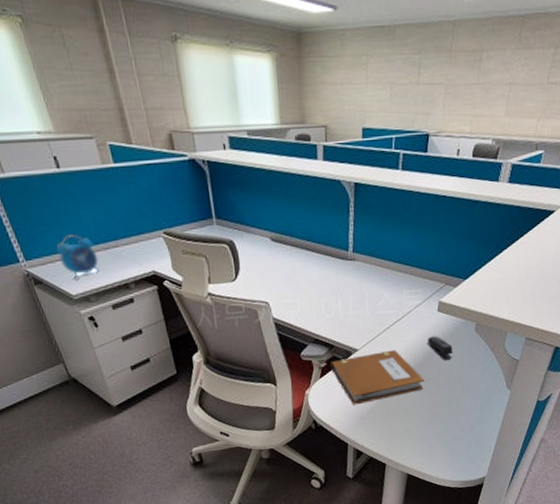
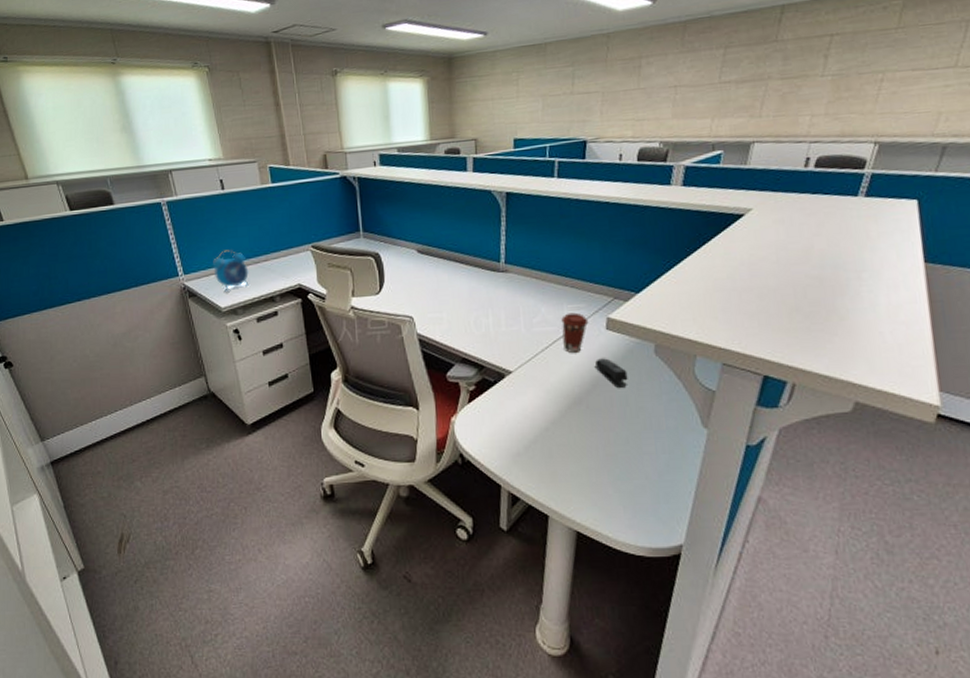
notebook: present [331,349,425,405] -> none [480,373,594,438]
coffee cup: none [401,297,424,332] -> present [561,312,589,353]

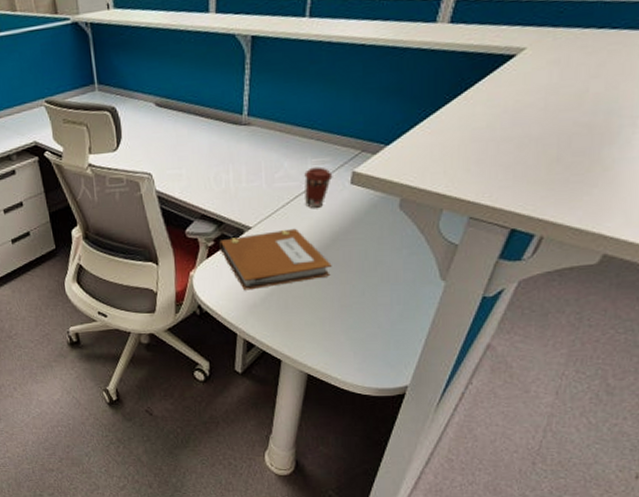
notebook: none [480,373,594,438] -> present [219,228,332,291]
stapler: present [594,358,628,388] -> none [336,213,369,242]

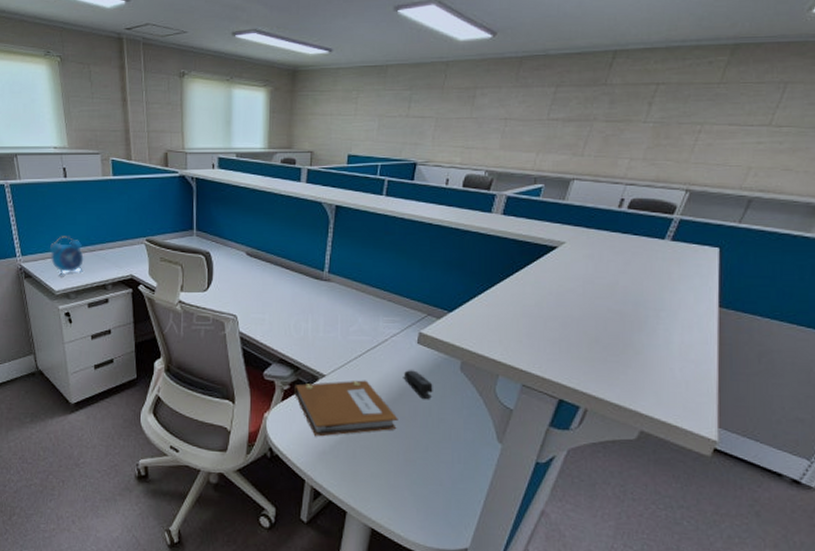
coffee cup: present [304,166,333,208] -> none [376,325,402,363]
stapler: none [336,213,369,242] -> present [403,370,433,399]

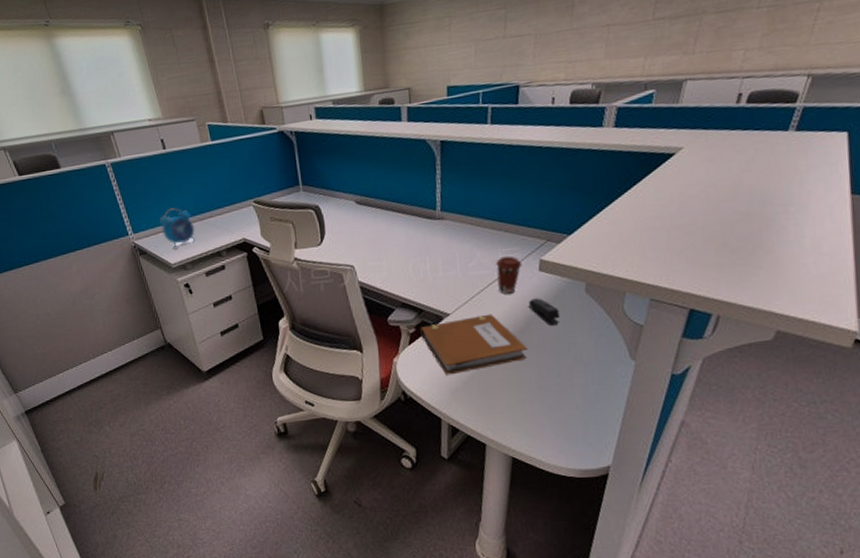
coffee cup: none [376,325,402,363] -> present [496,255,523,294]

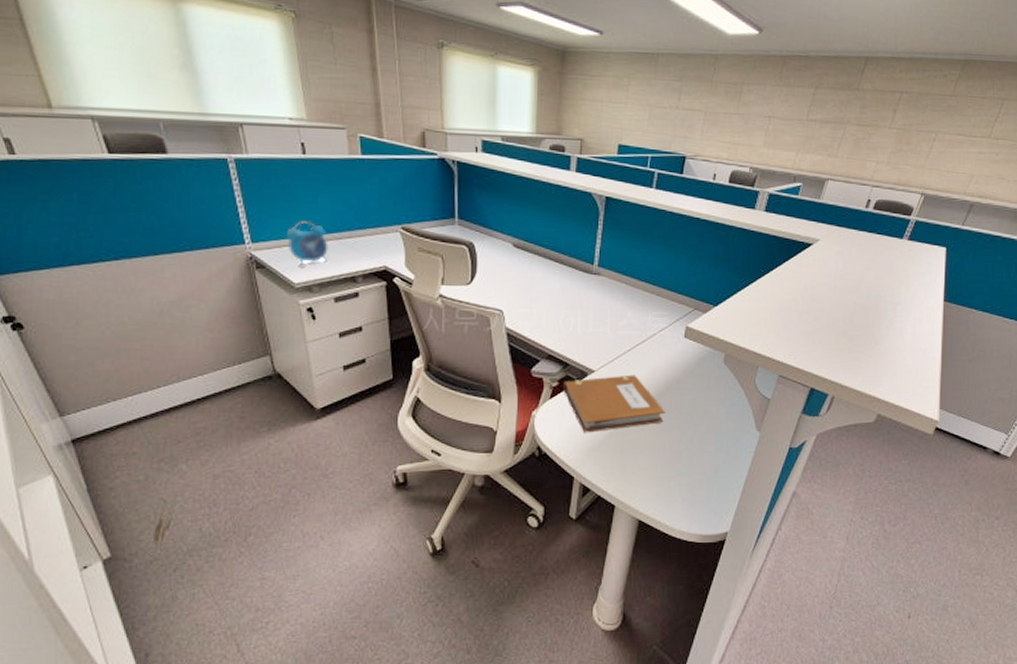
coffee cup: present [496,255,523,294] -> none [645,319,670,357]
stapler: present [528,298,560,325] -> none [670,364,698,391]

